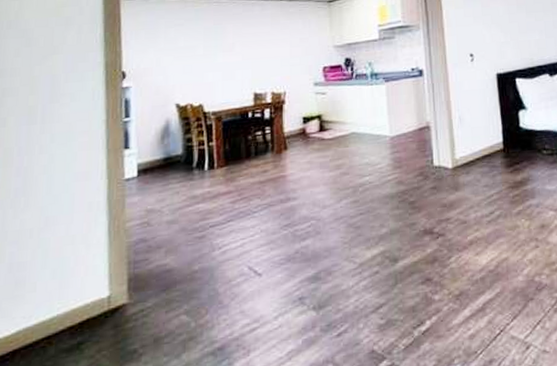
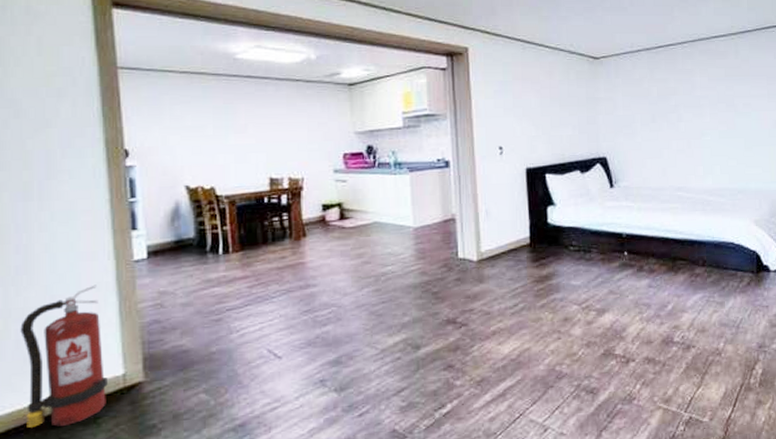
fire extinguisher: none [12,204,93,356] -> present [20,284,108,428]

